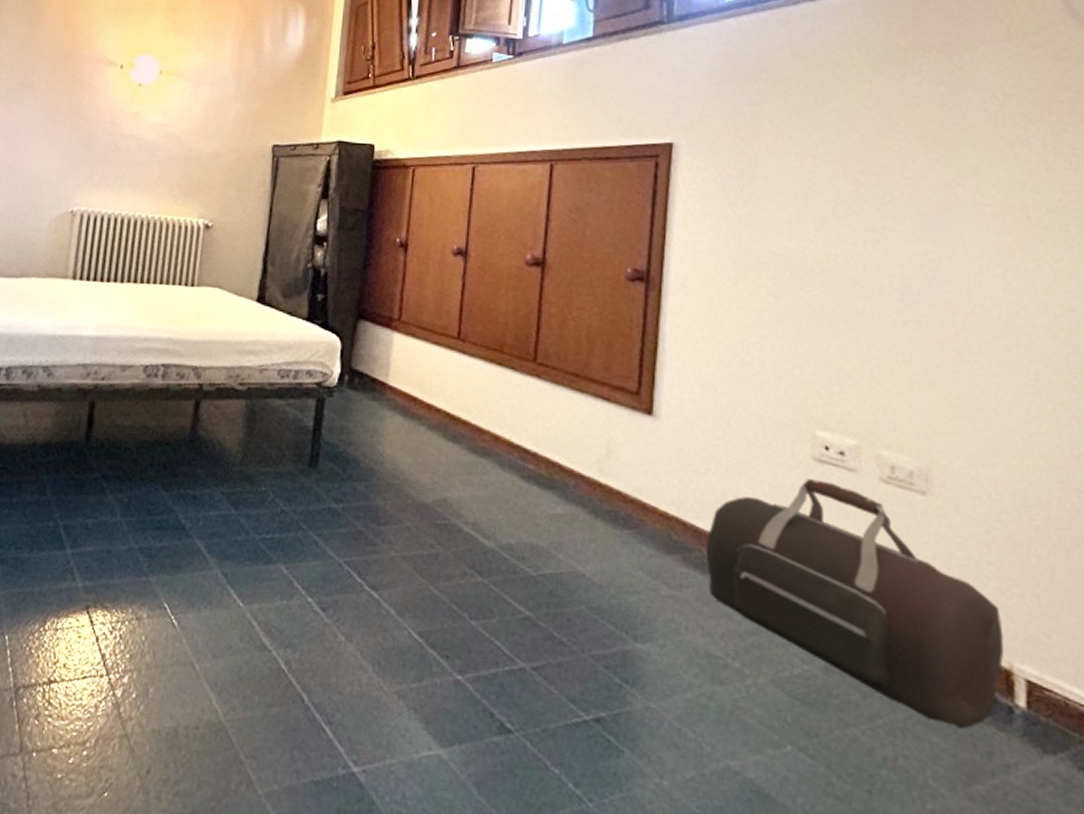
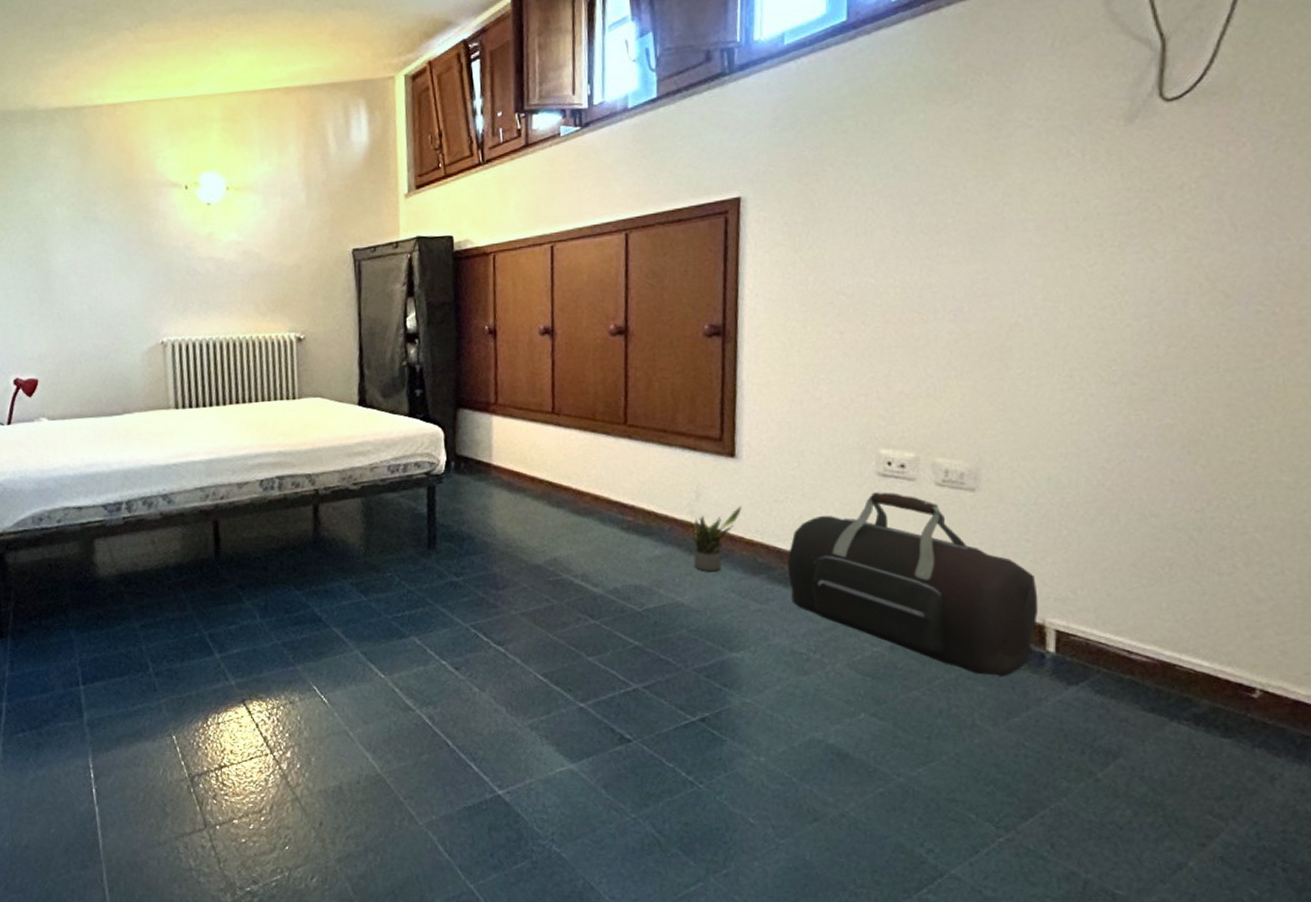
potted plant: none [598,471,657,543] -> present [693,506,742,572]

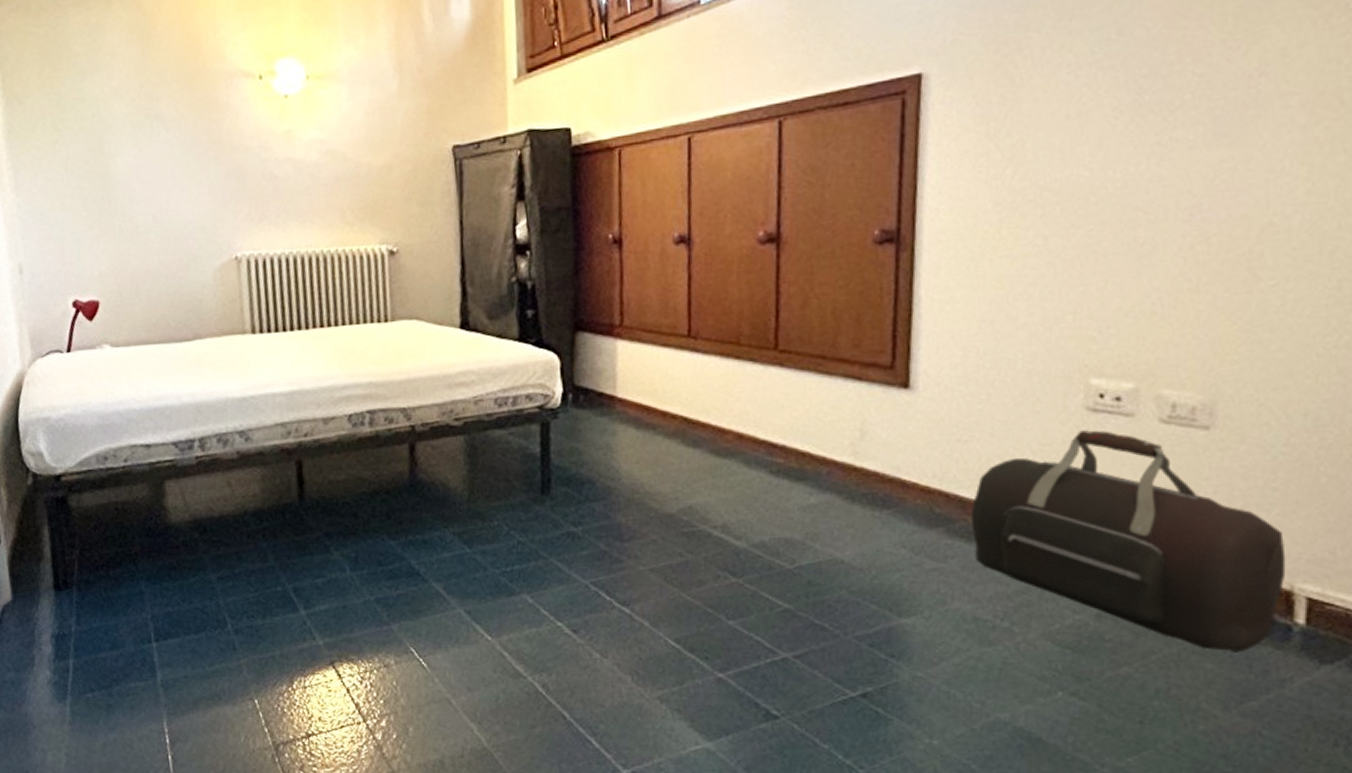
potted plant: present [693,506,742,572] -> none [855,446,916,524]

